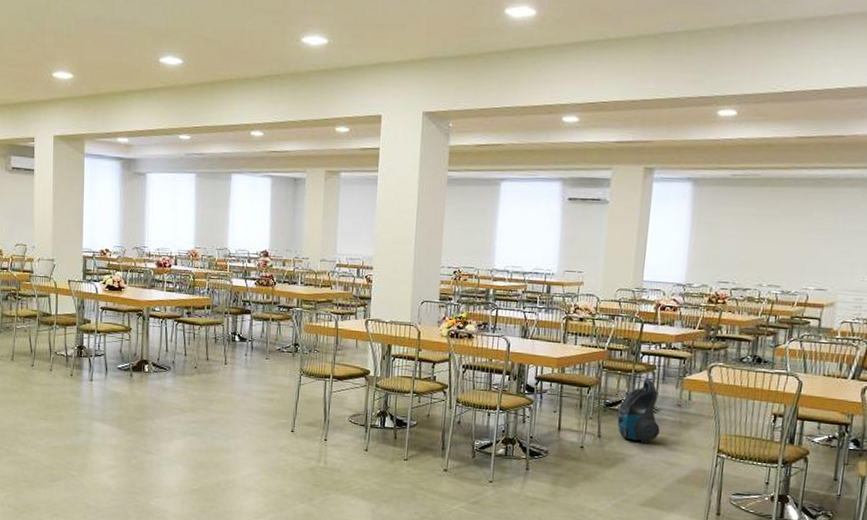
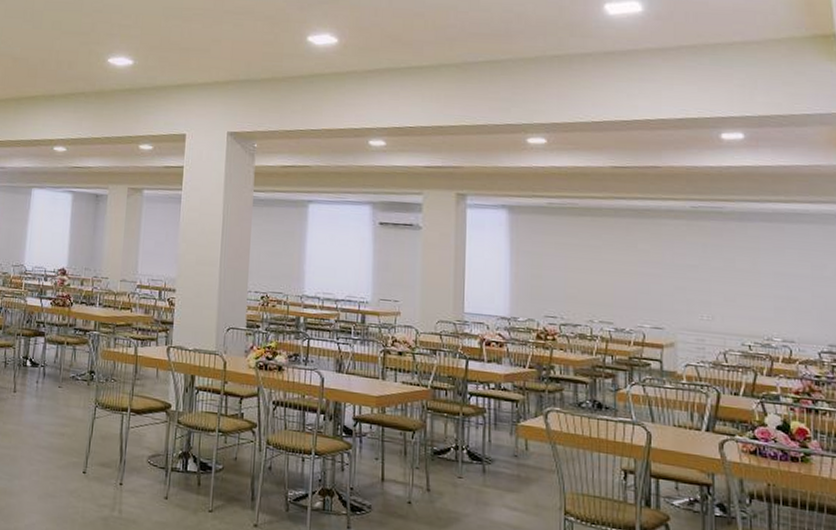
vacuum cleaner: present [617,378,660,444] -> none [446,423,496,501]

